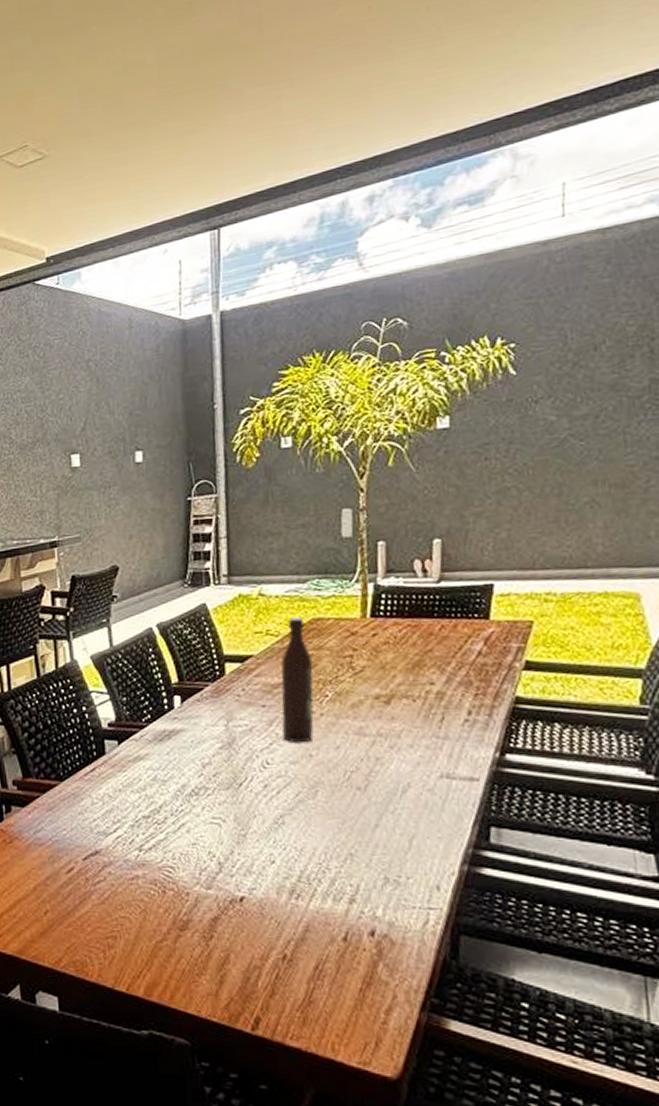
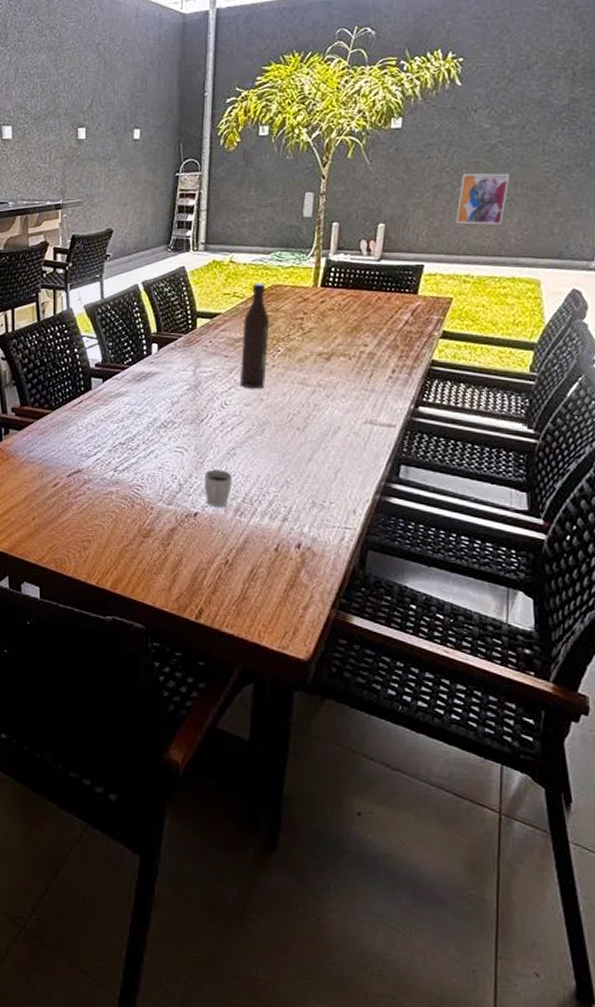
cup: none [249,843,284,890] -> present [205,469,233,508]
wall art: none [526,471,588,534] -> present [456,173,510,225]

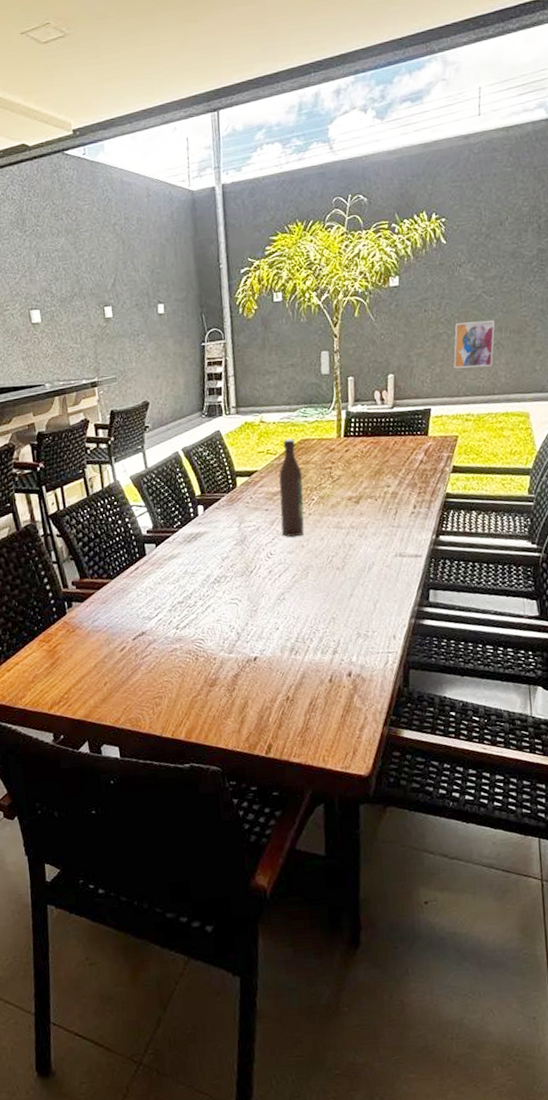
cup: present [205,469,233,508] -> none [259,614,285,650]

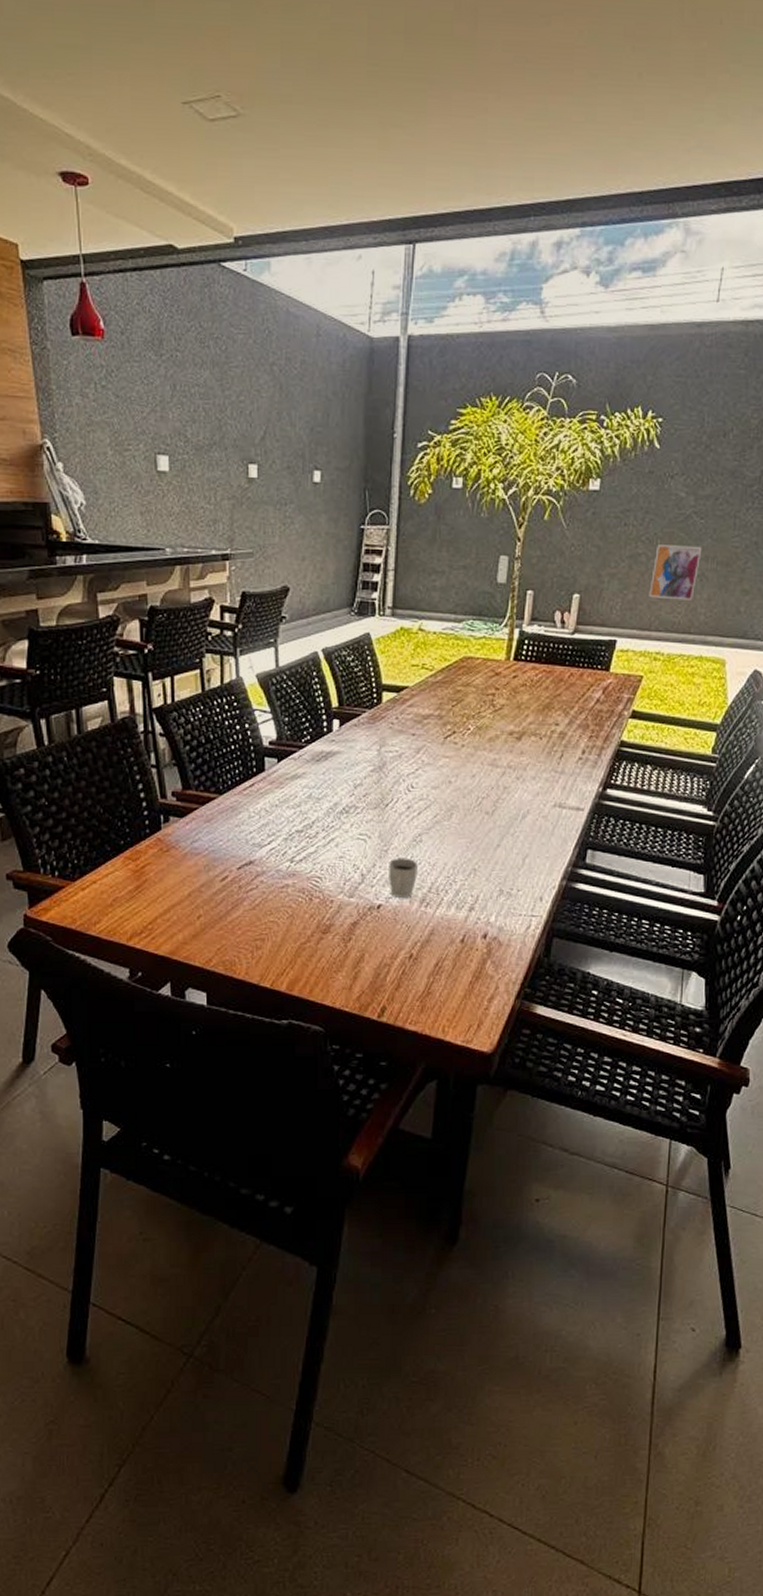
cup: none [259,614,285,650] -> present [389,858,419,899]
wine bottle: present [279,438,305,537] -> none [427,654,460,771]

